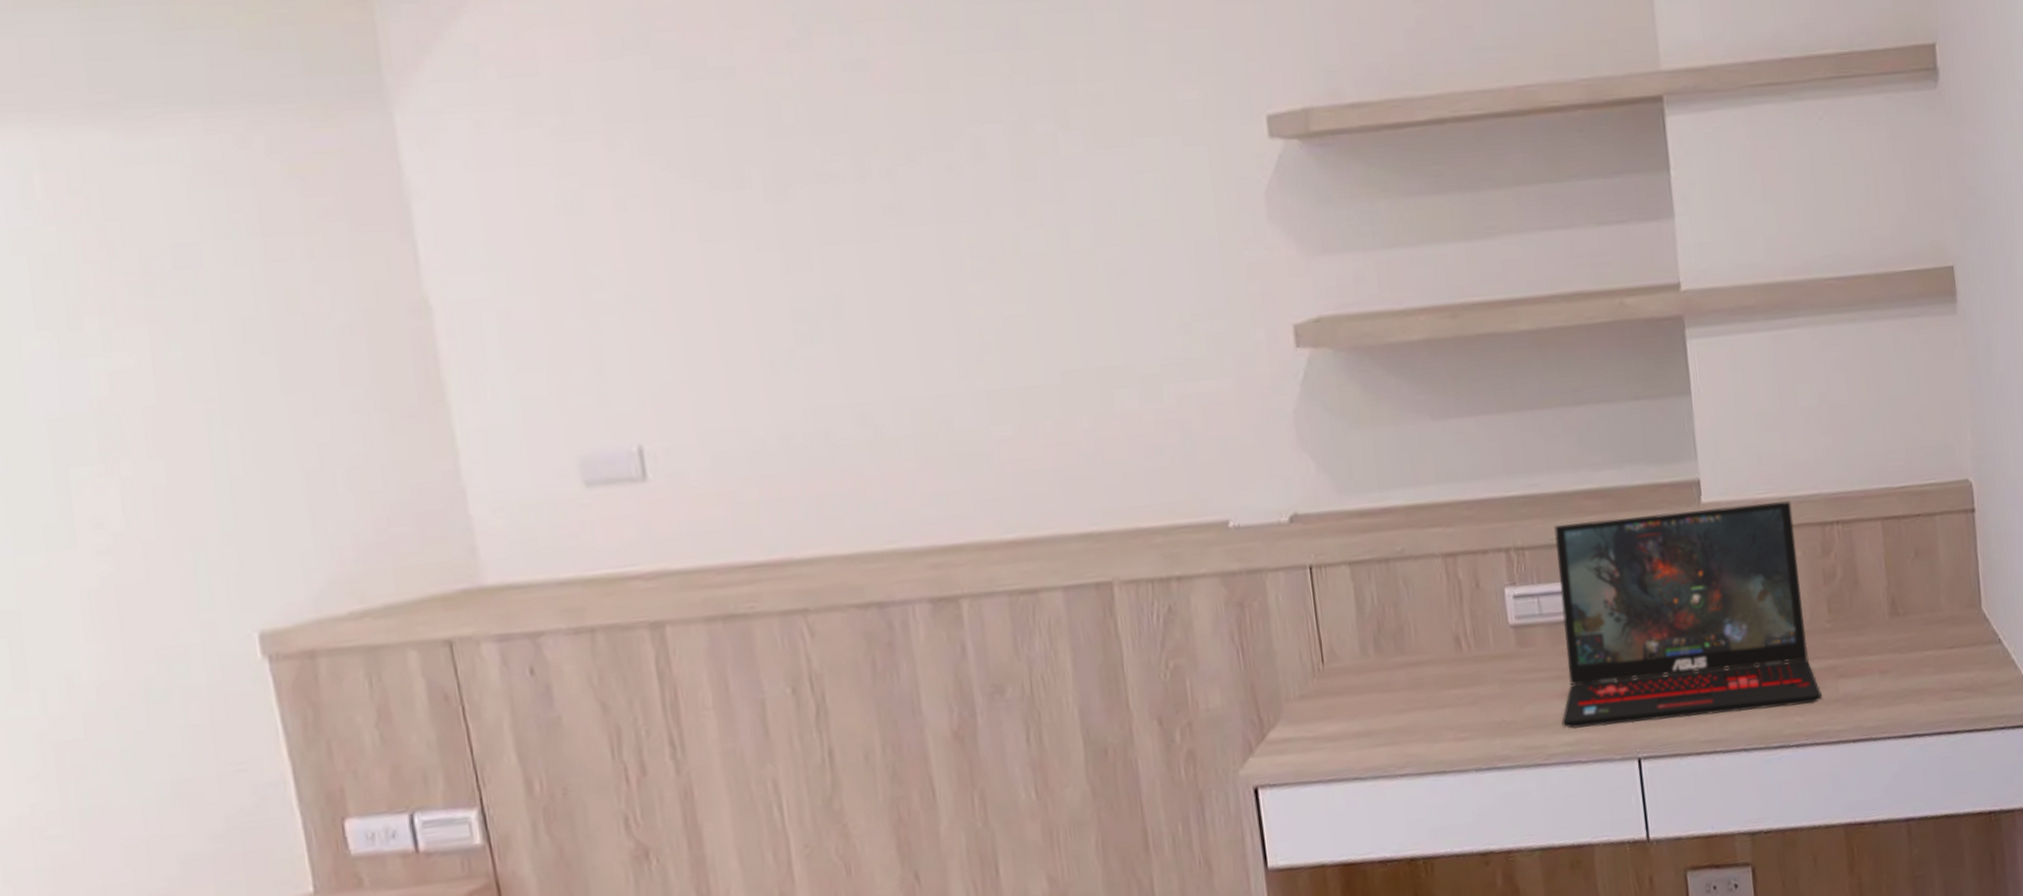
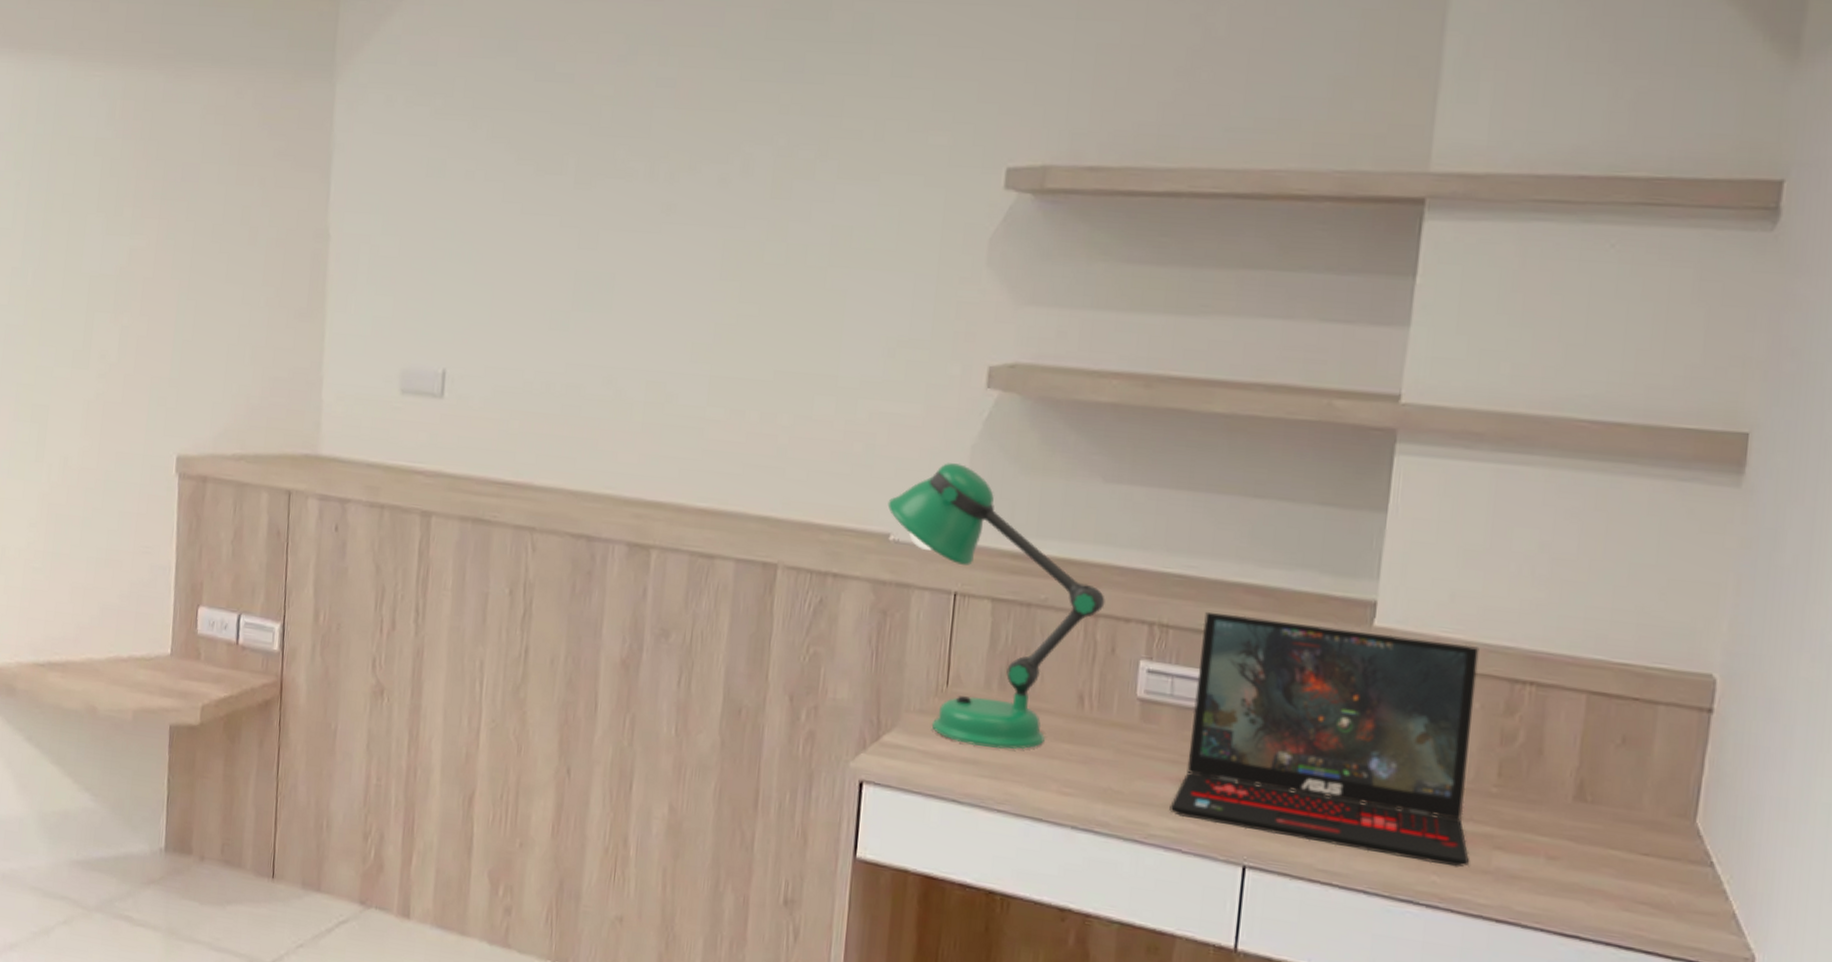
desk lamp: none [1218,431,1460,718] -> present [887,463,1105,750]

